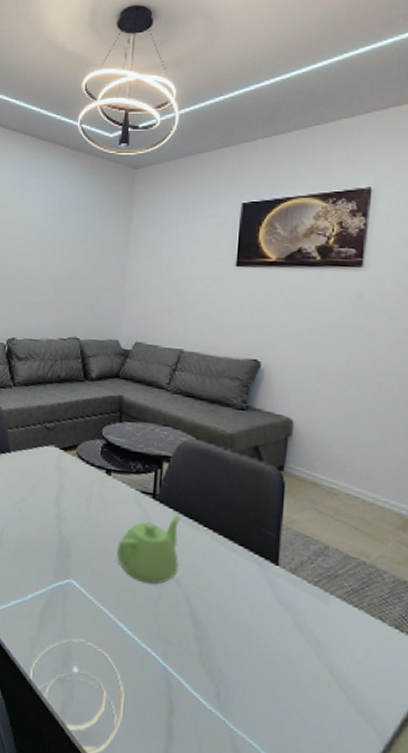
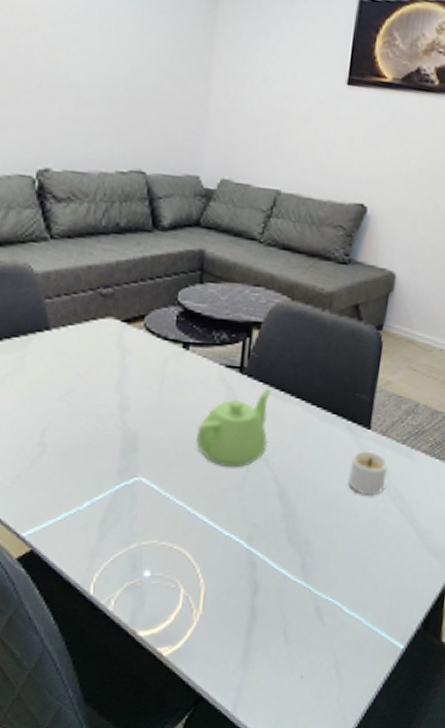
candle: none [258,586,302,635] -> present [348,451,390,496]

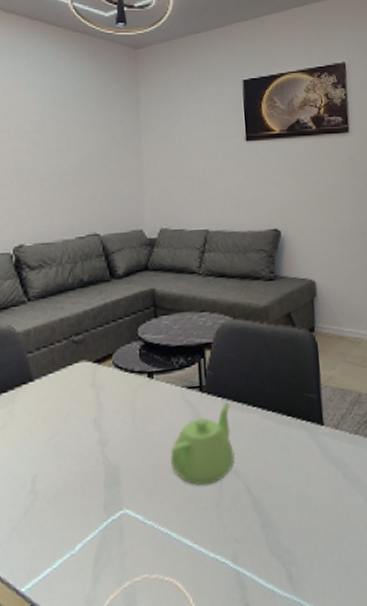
candle: present [348,451,390,496] -> none [312,446,348,492]

